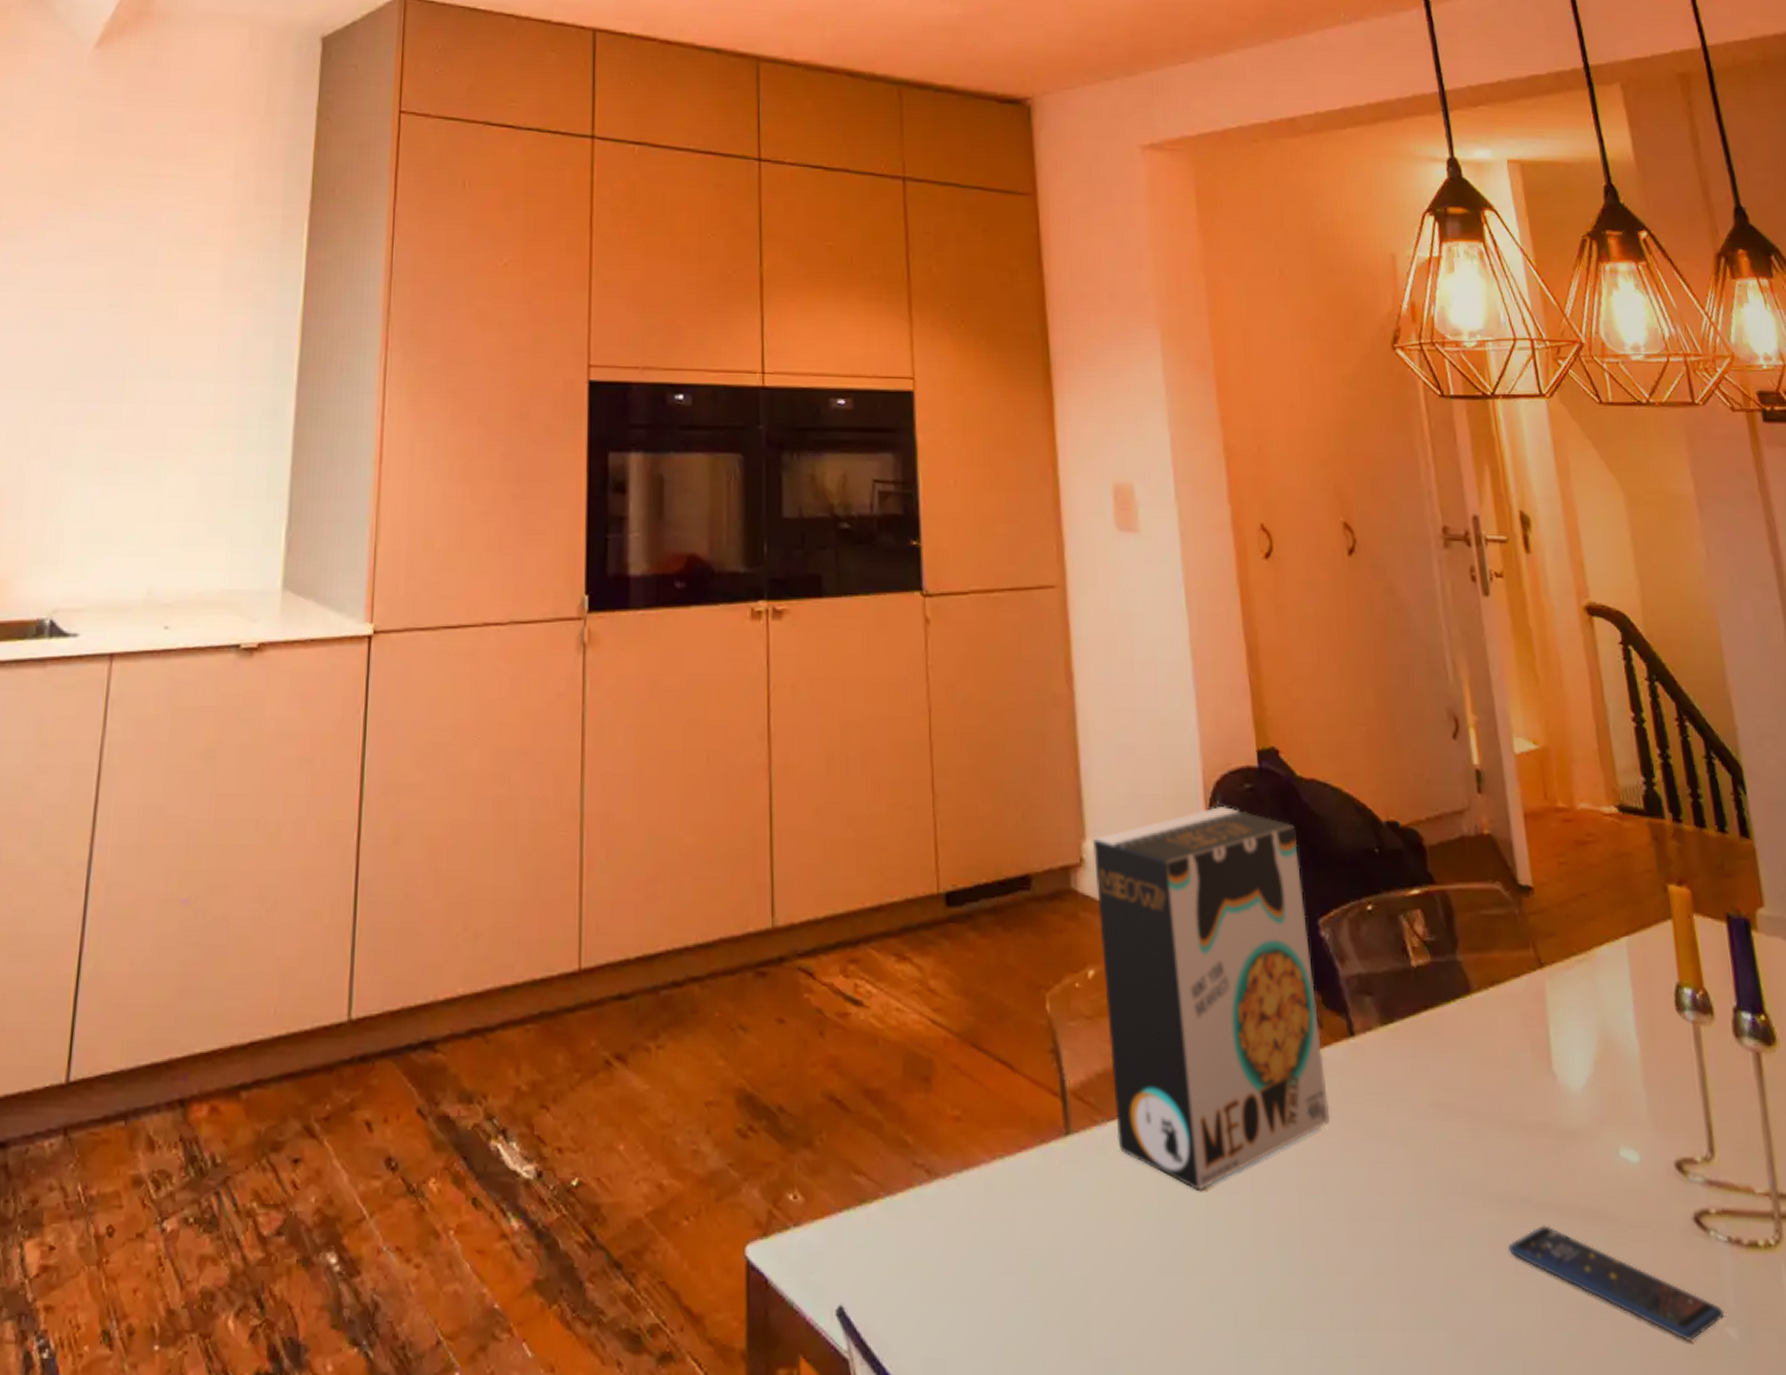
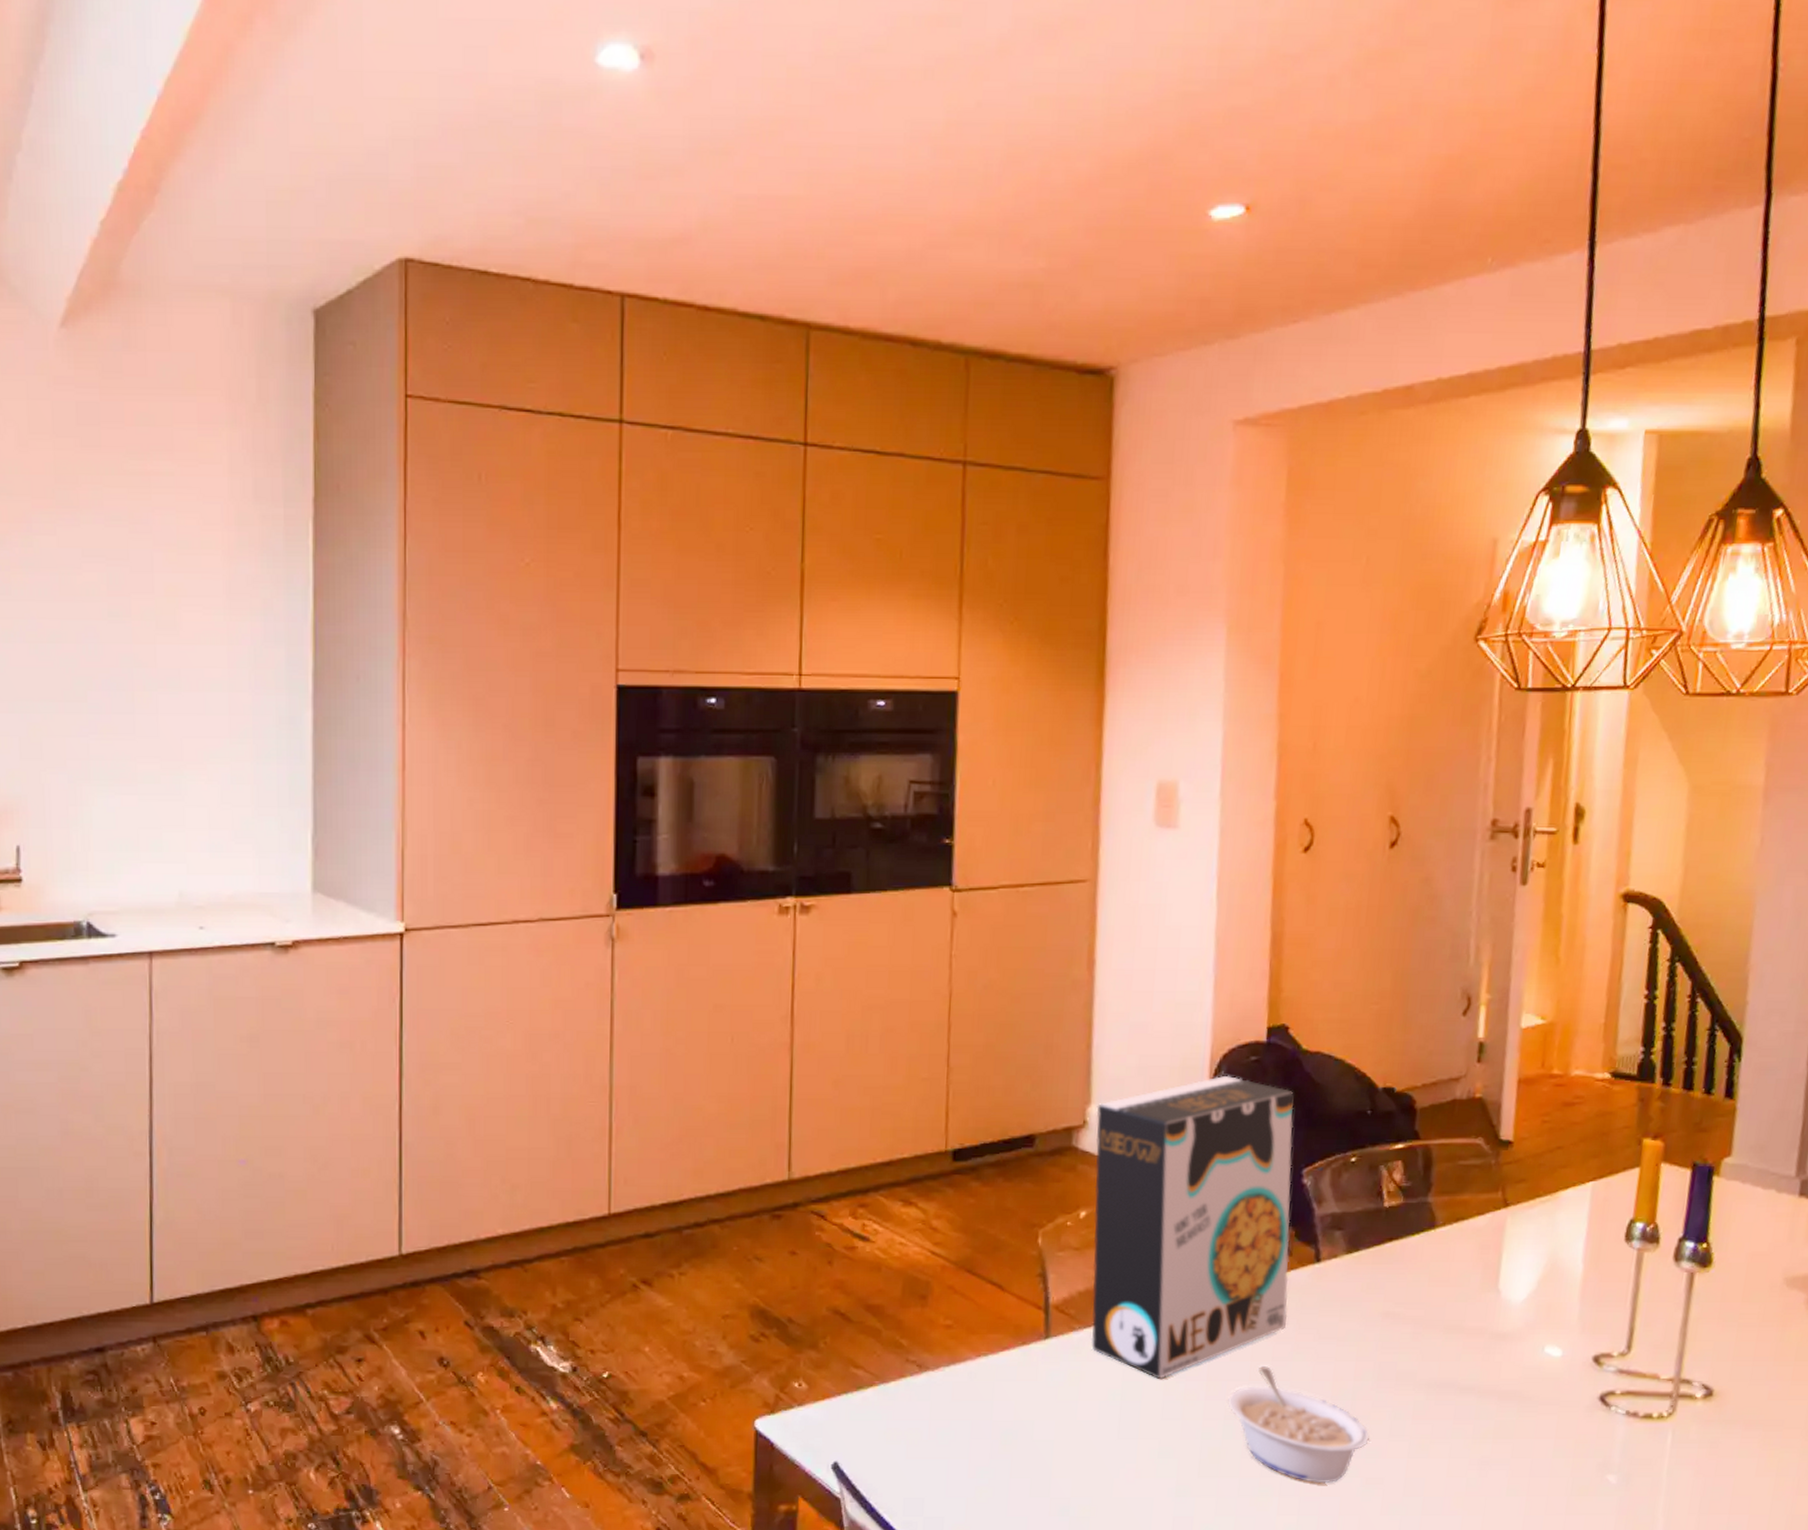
legume: none [1279,1174,1447,1339] -> present [1228,1366,1370,1484]
smartphone: present [1509,1225,1724,1341] -> none [1428,1403,1608,1484]

